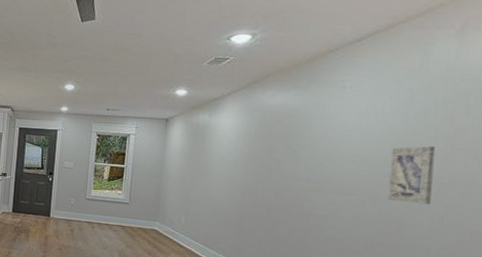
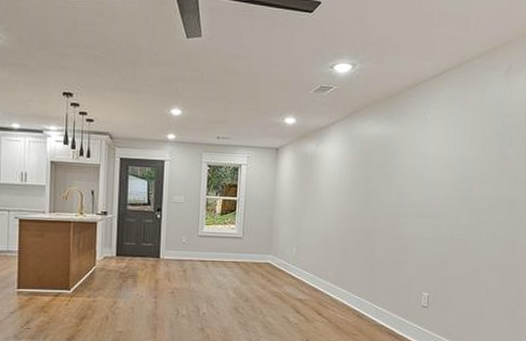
wall art: present [387,145,436,205] -> none [457,172,490,223]

